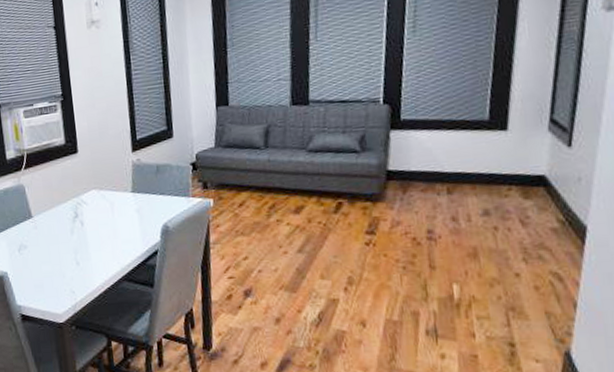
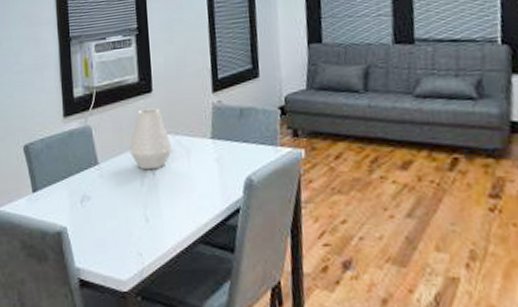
vase: none [60,167,97,222] -> present [129,108,172,170]

